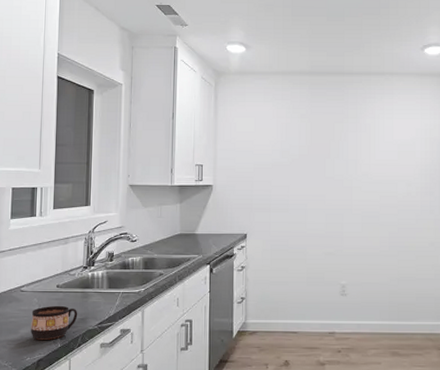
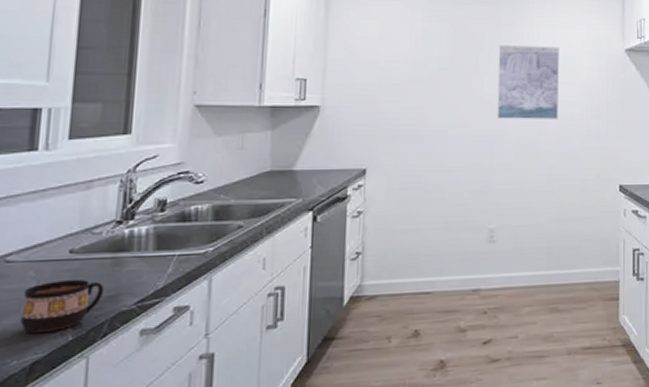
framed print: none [346,134,397,196] -> present [497,45,559,119]

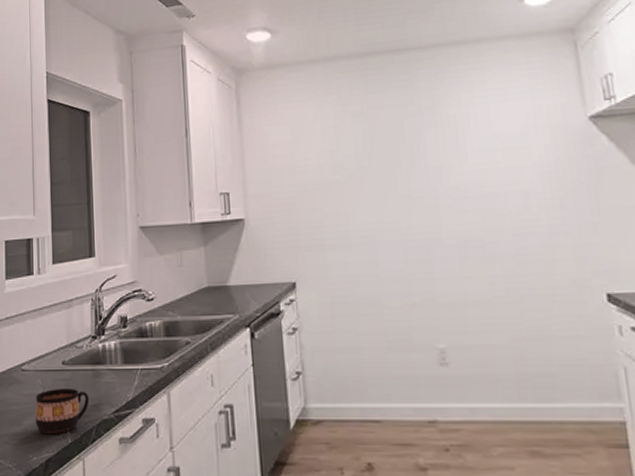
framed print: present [497,45,559,119] -> none [421,126,508,219]

